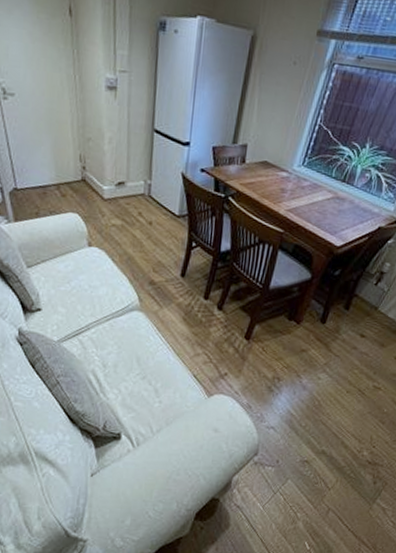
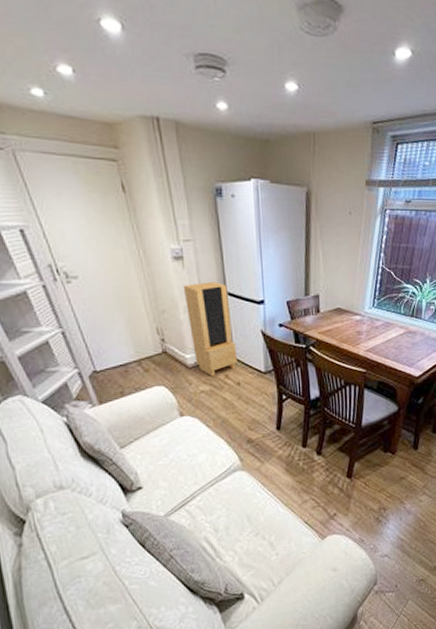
storage cabinet: none [111,115,155,212] -> present [183,282,237,377]

